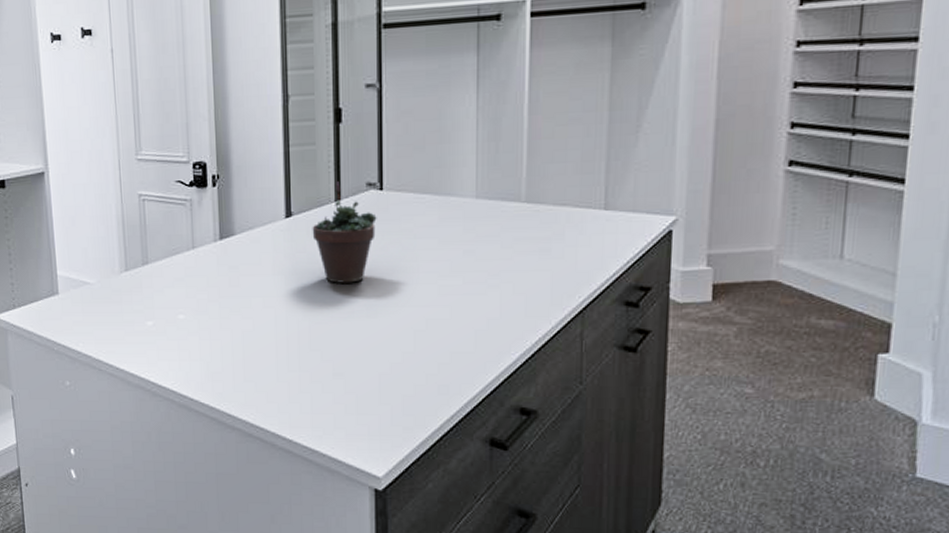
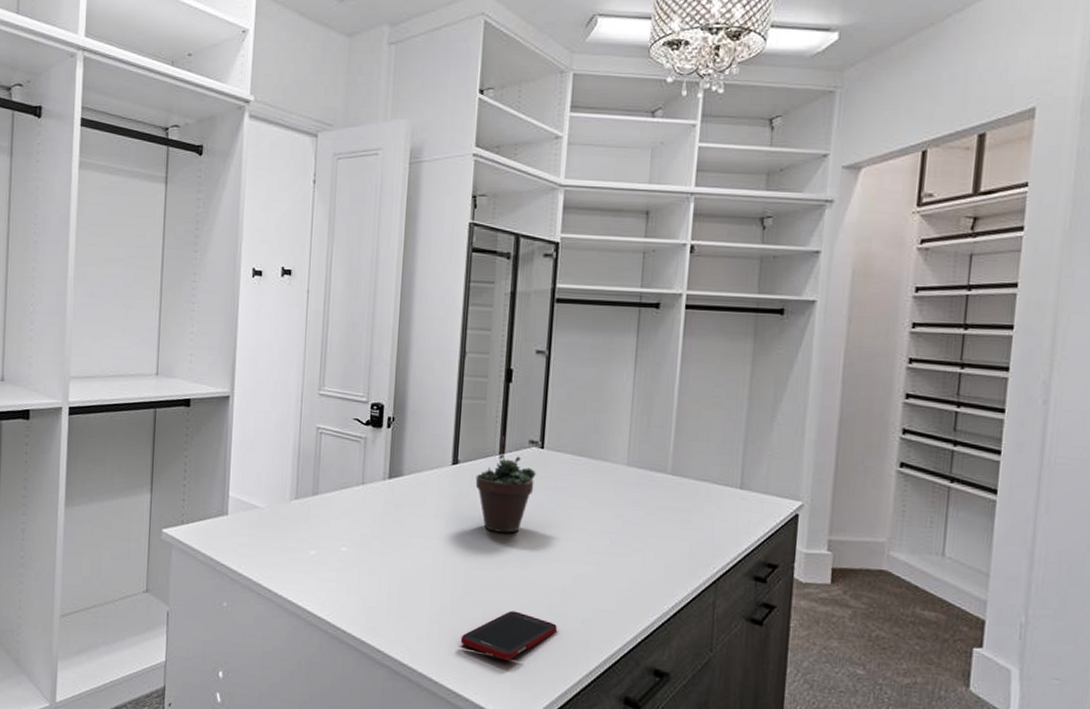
cell phone: none [312,362,412,413] -> present [460,610,557,661]

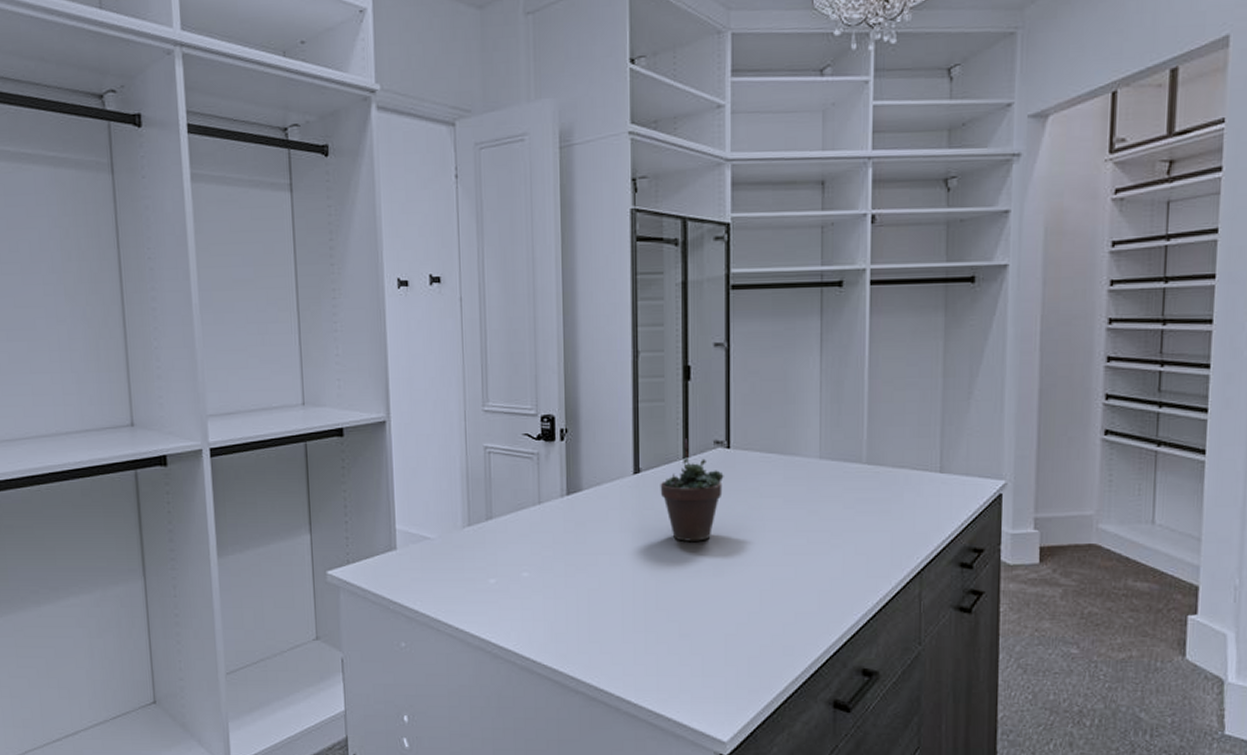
cell phone: present [460,610,557,661] -> none [657,622,758,675]

